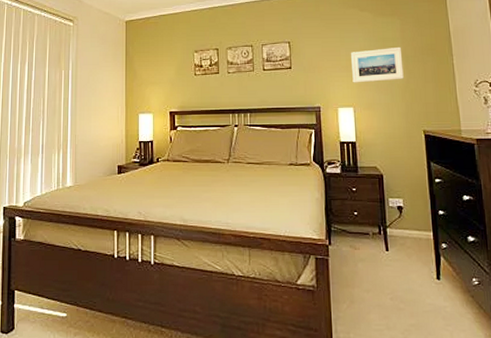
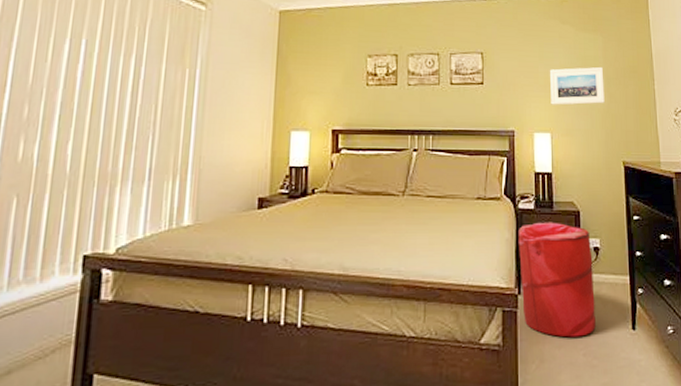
laundry hamper: none [327,184,401,283] -> present [518,222,596,338]

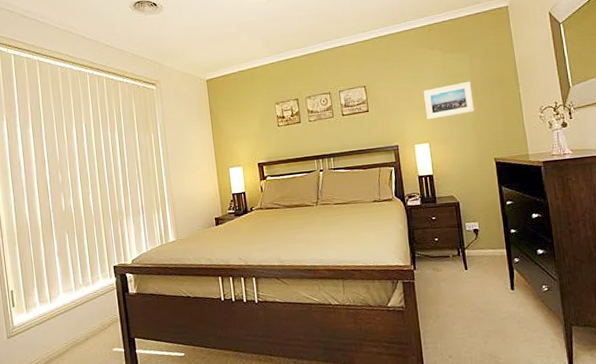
laundry hamper: present [518,222,596,338] -> none [409,213,480,299]

